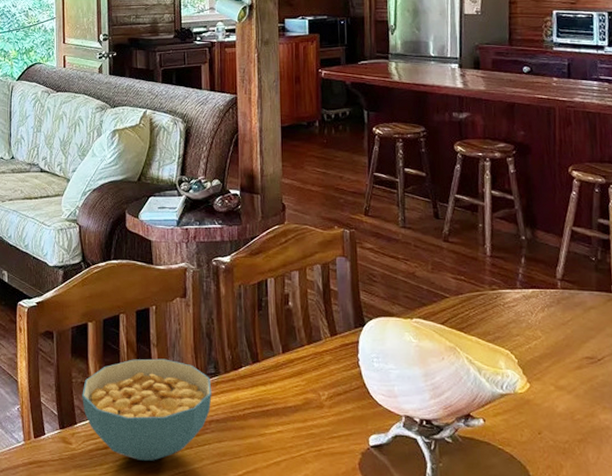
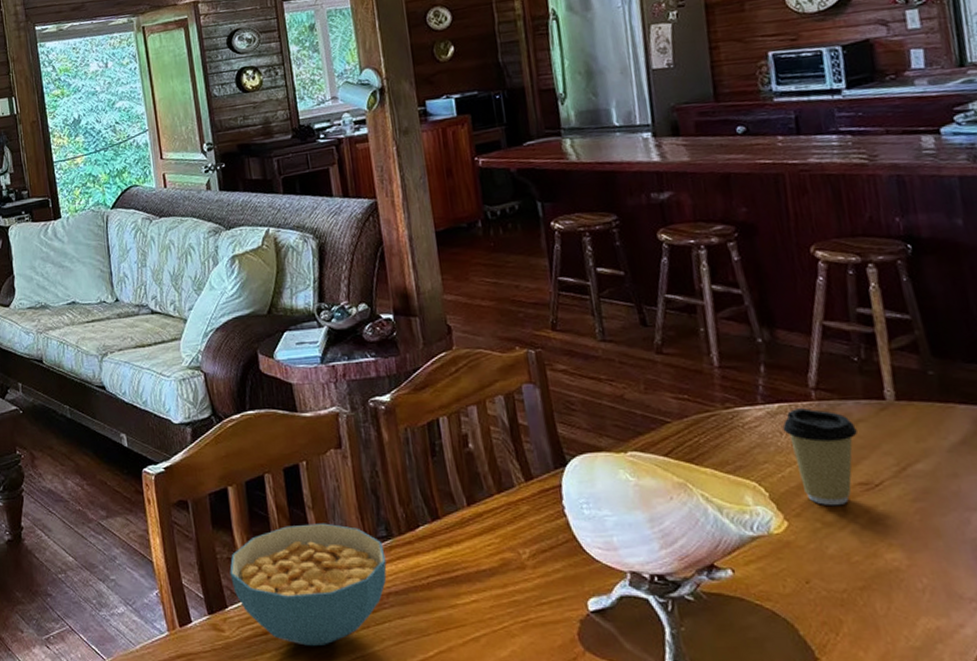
coffee cup: none [533,295,589,374] -> present [782,408,857,506]

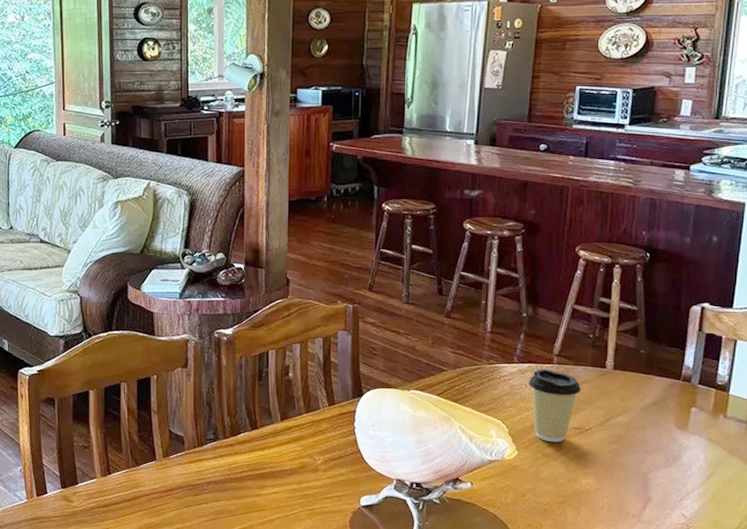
cereal bowl: present [229,523,387,647] -> none [83,424,211,519]

